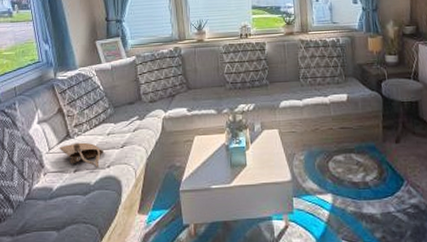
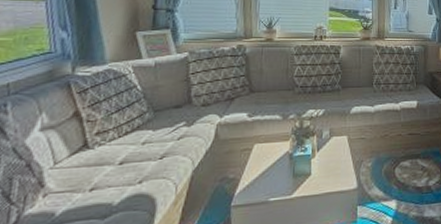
tote bag: present [59,142,103,167] -> none [70,153,135,184]

